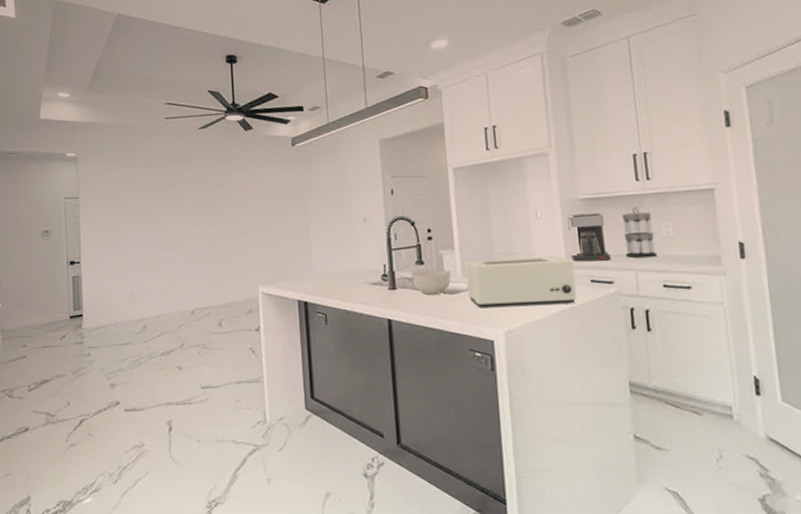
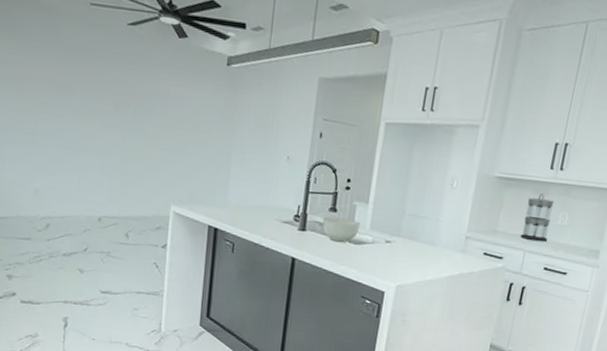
toaster: present [464,256,577,308] -> none [370,216,474,271]
coffee maker: present [567,212,611,262] -> none [472,189,512,238]

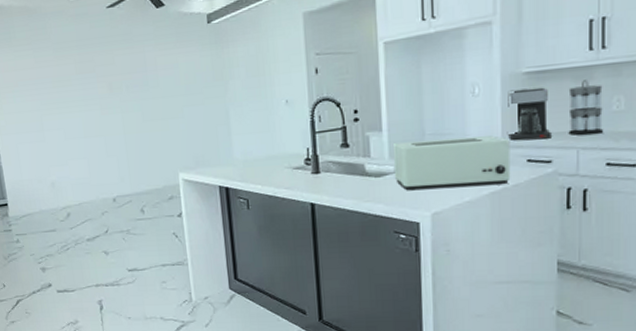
bowl: present [322,216,361,242] -> none [335,152,378,178]
toaster: none [370,216,474,271] -> present [392,136,511,191]
coffee maker: none [472,189,512,238] -> present [508,87,551,141]

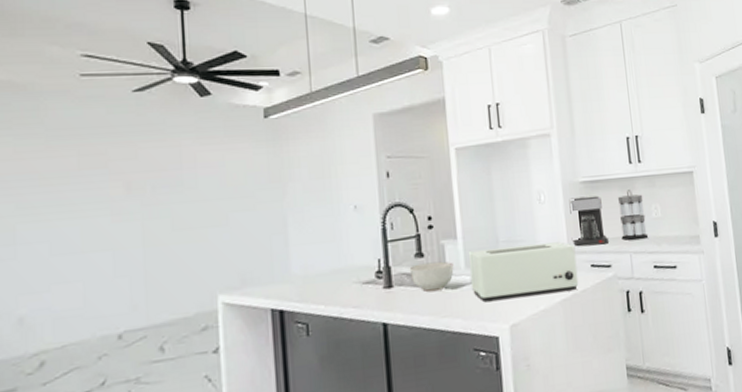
bowl: none [335,152,378,178] -> present [409,261,454,292]

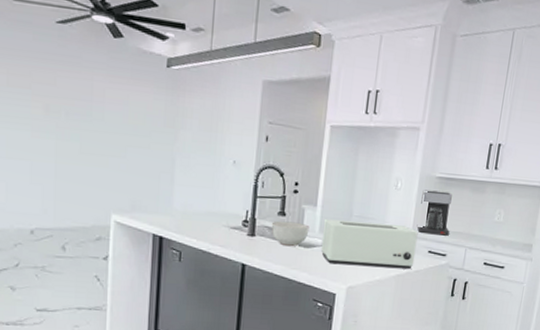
spice rack: present [617,190,648,241] -> none [461,192,491,239]

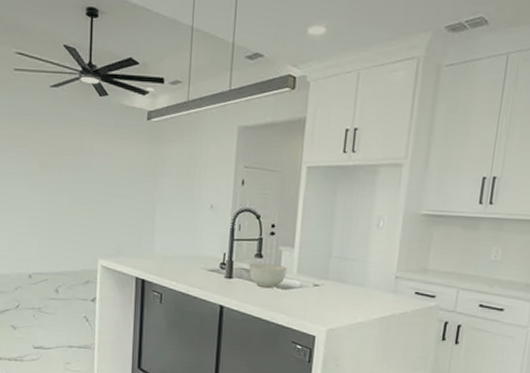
toaster: present [320,218,418,270] -> none [299,259,403,312]
coffee maker: present [417,190,452,236] -> none [402,228,441,276]

